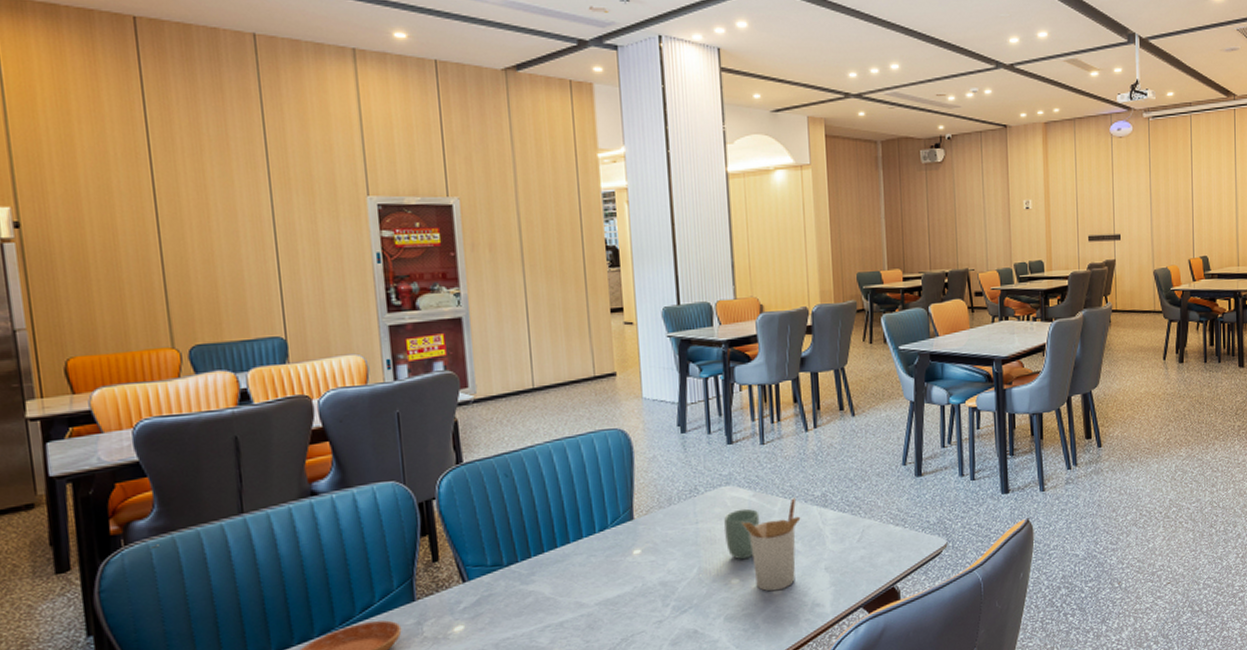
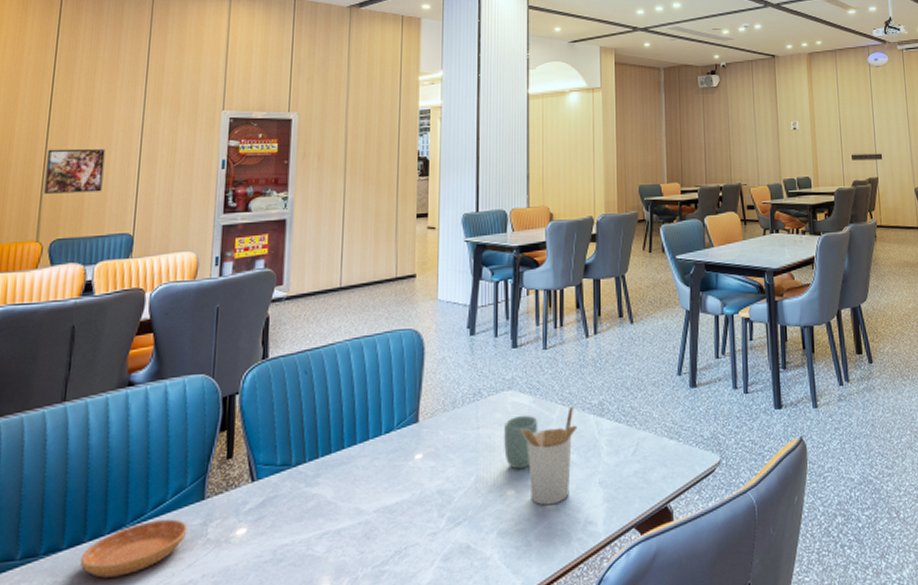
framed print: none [163,242,239,295] -> present [44,148,106,194]

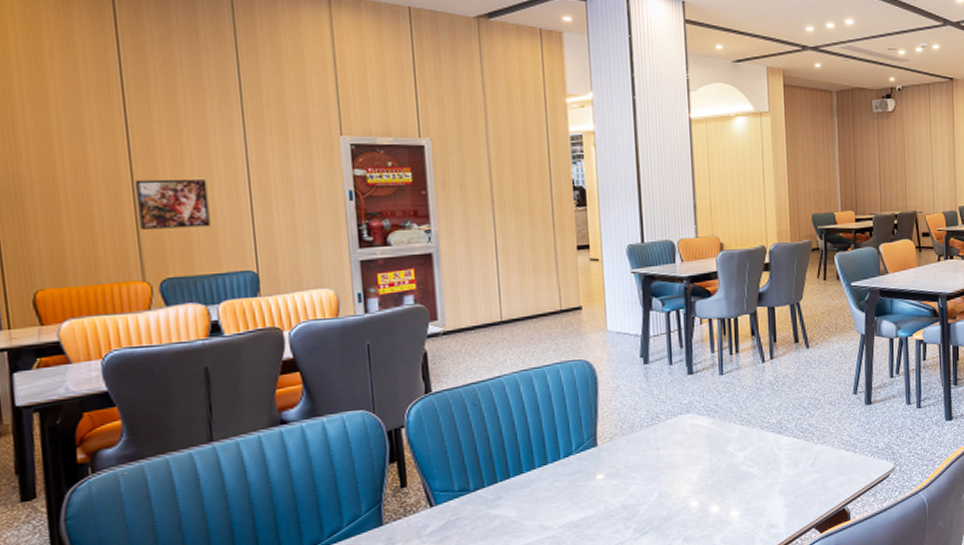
cup: present [504,415,538,470] -> none [684,435,718,484]
utensil holder: present [521,405,578,506] -> none [701,425,757,514]

